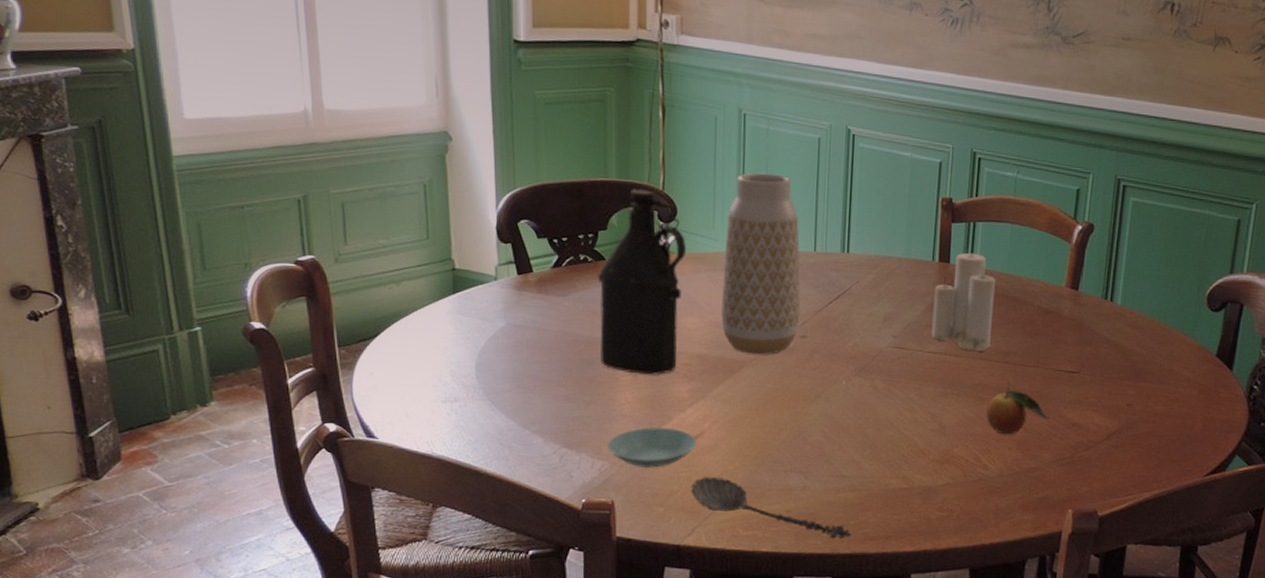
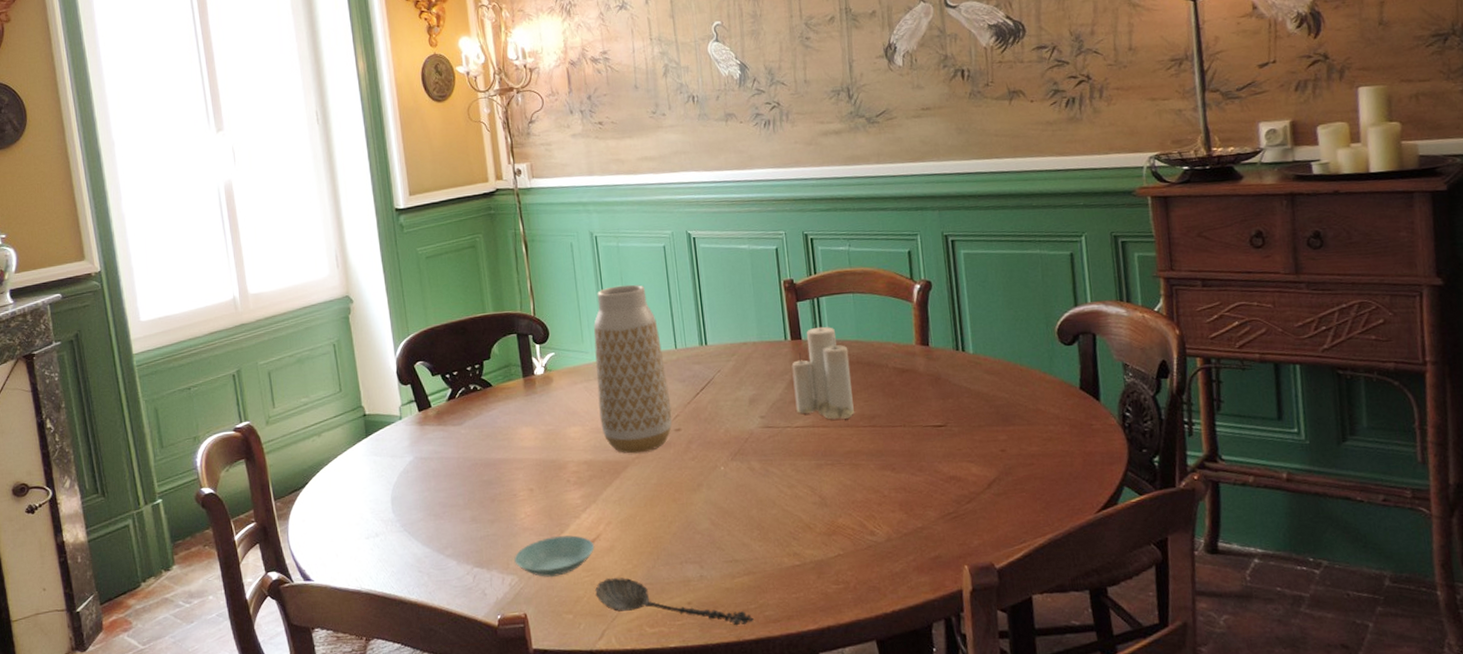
bottle: present [597,189,686,375] -> none [487,317,567,488]
fruit: present [986,381,1049,435] -> none [862,444,926,498]

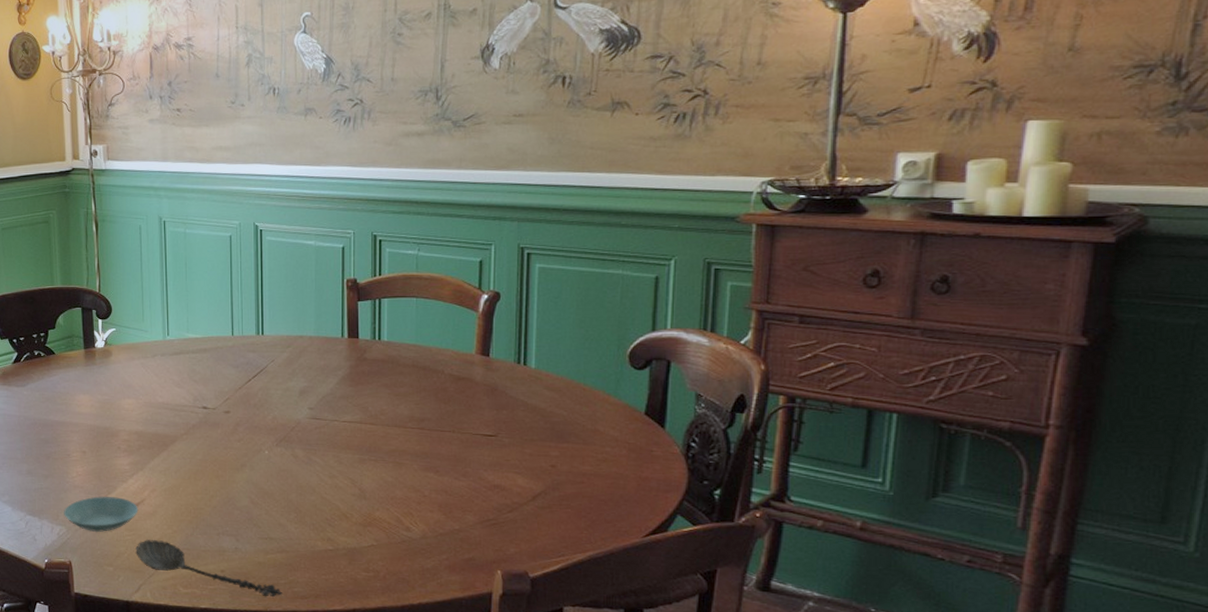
vase: present [594,284,673,454] -> none [153,270,223,430]
candle: present [791,325,854,420] -> none [346,326,405,419]

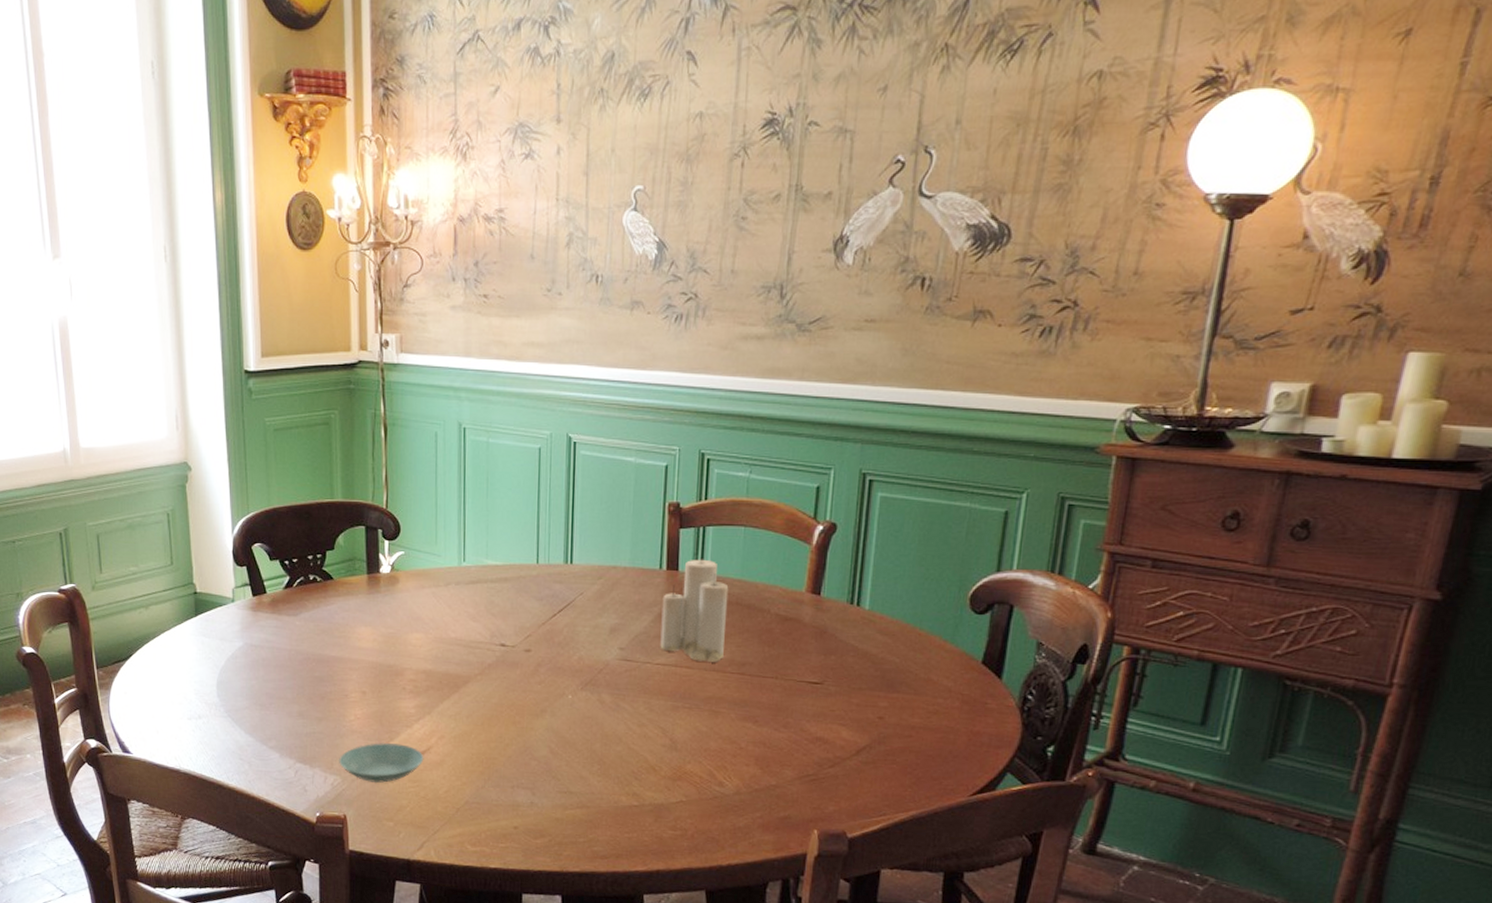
spoon: present [136,540,282,597] -> none [419,792,580,857]
candle: none [346,326,405,419] -> present [660,557,729,662]

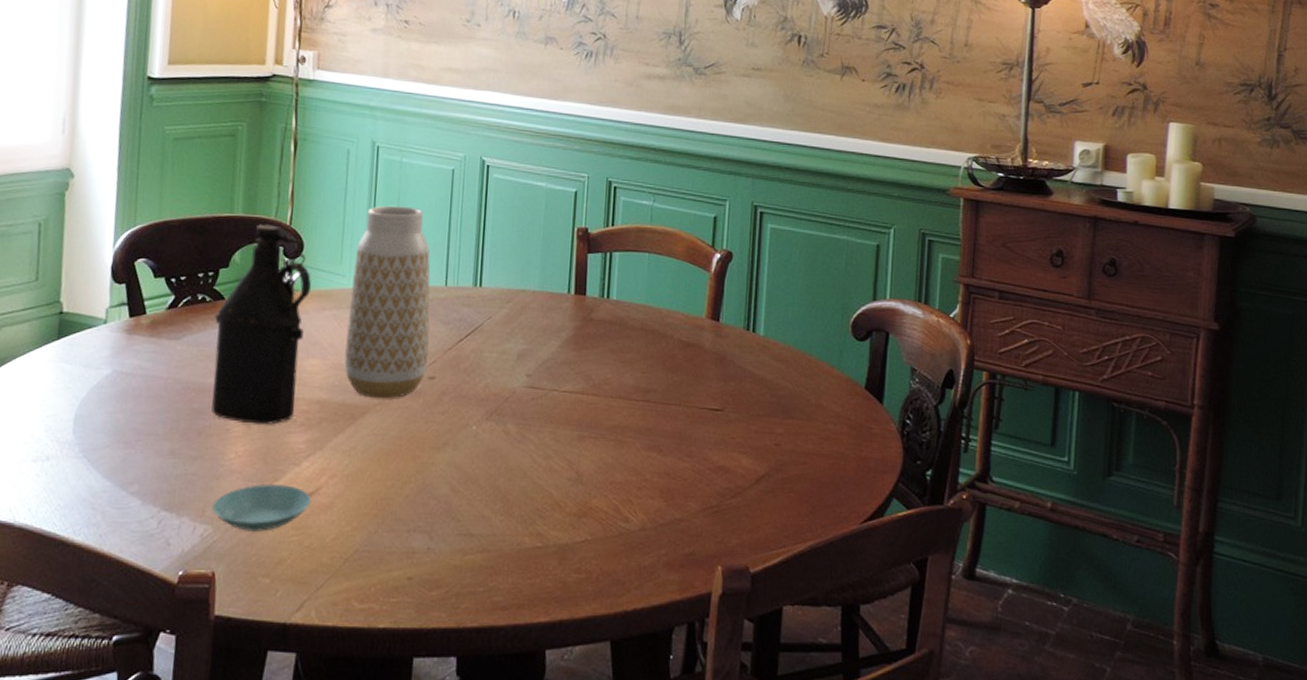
bottle: none [326,508,410,692] -> present [211,224,311,425]
vase: none [445,486,524,670] -> present [344,205,431,399]
candle: present [660,557,729,662] -> none [567,282,634,389]

